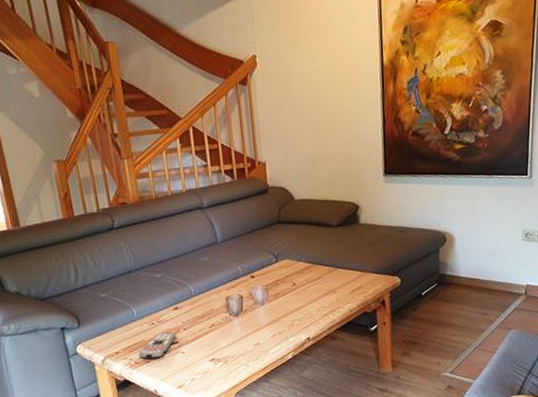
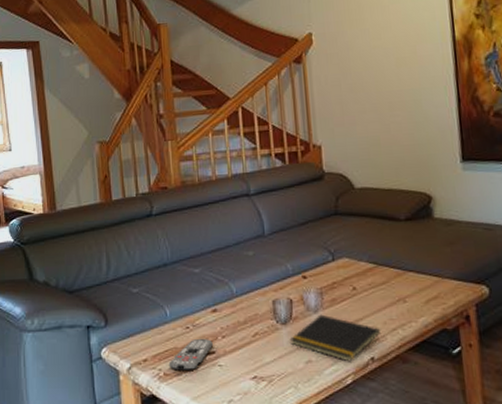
notepad: none [241,306,315,343] -> present [289,314,380,362]

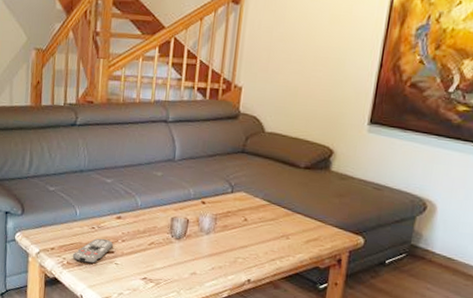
notepad: present [289,314,380,362] -> none [180,236,261,280]

